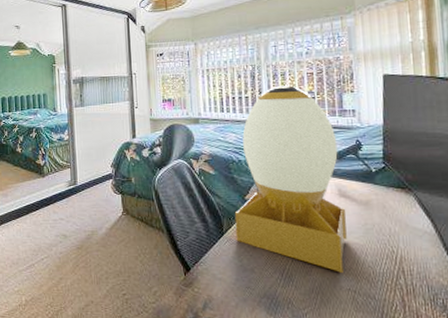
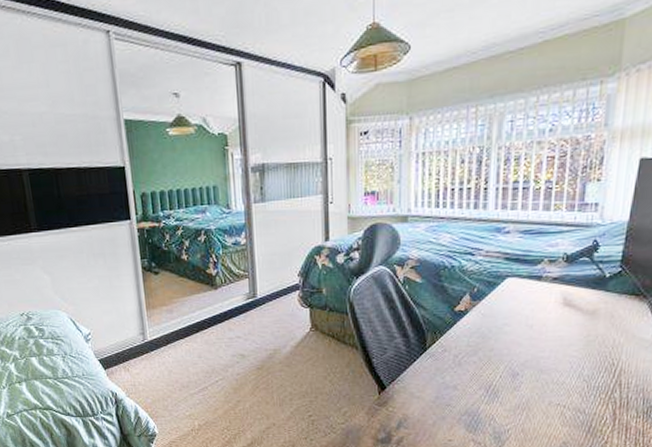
desk lamp: present [234,85,347,274] -> none [440,173,571,389]

